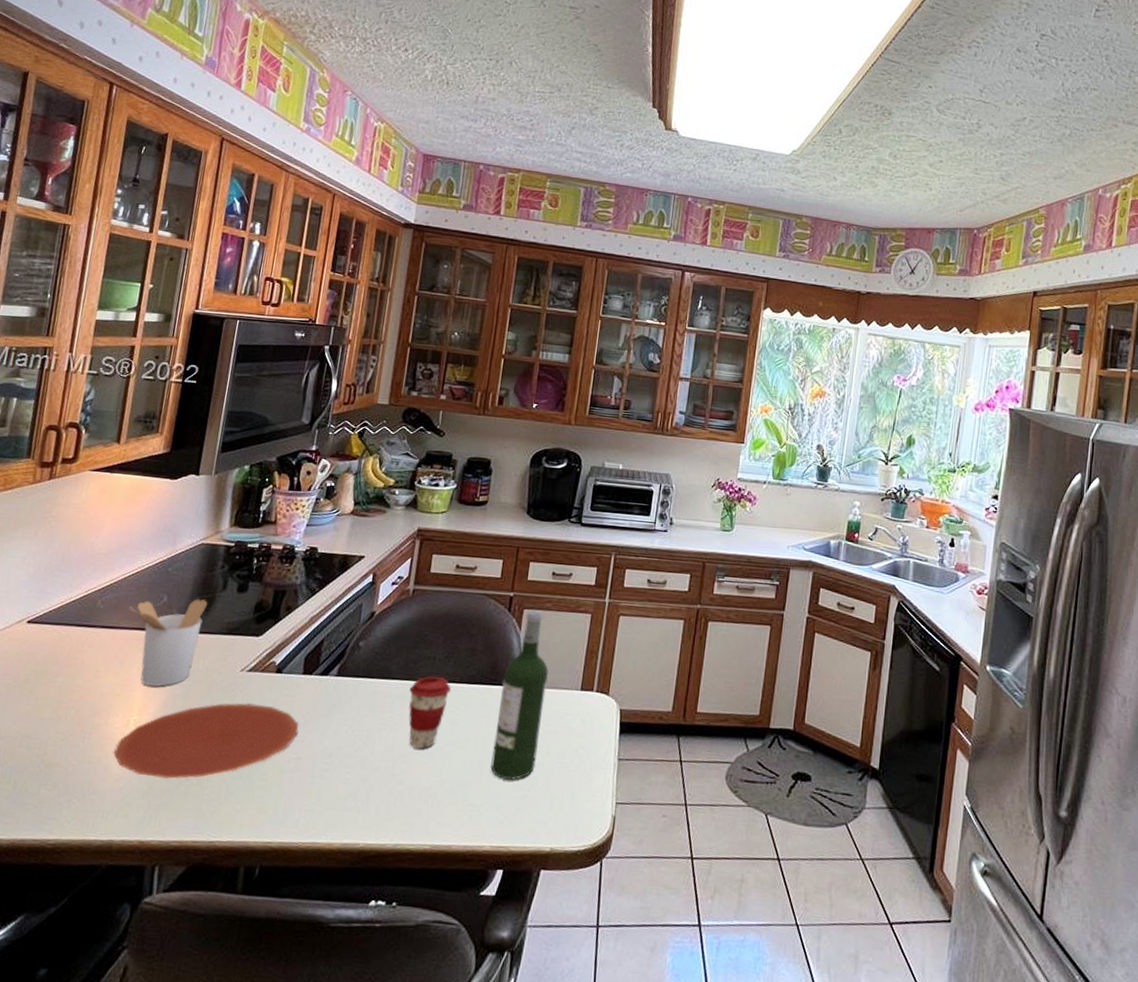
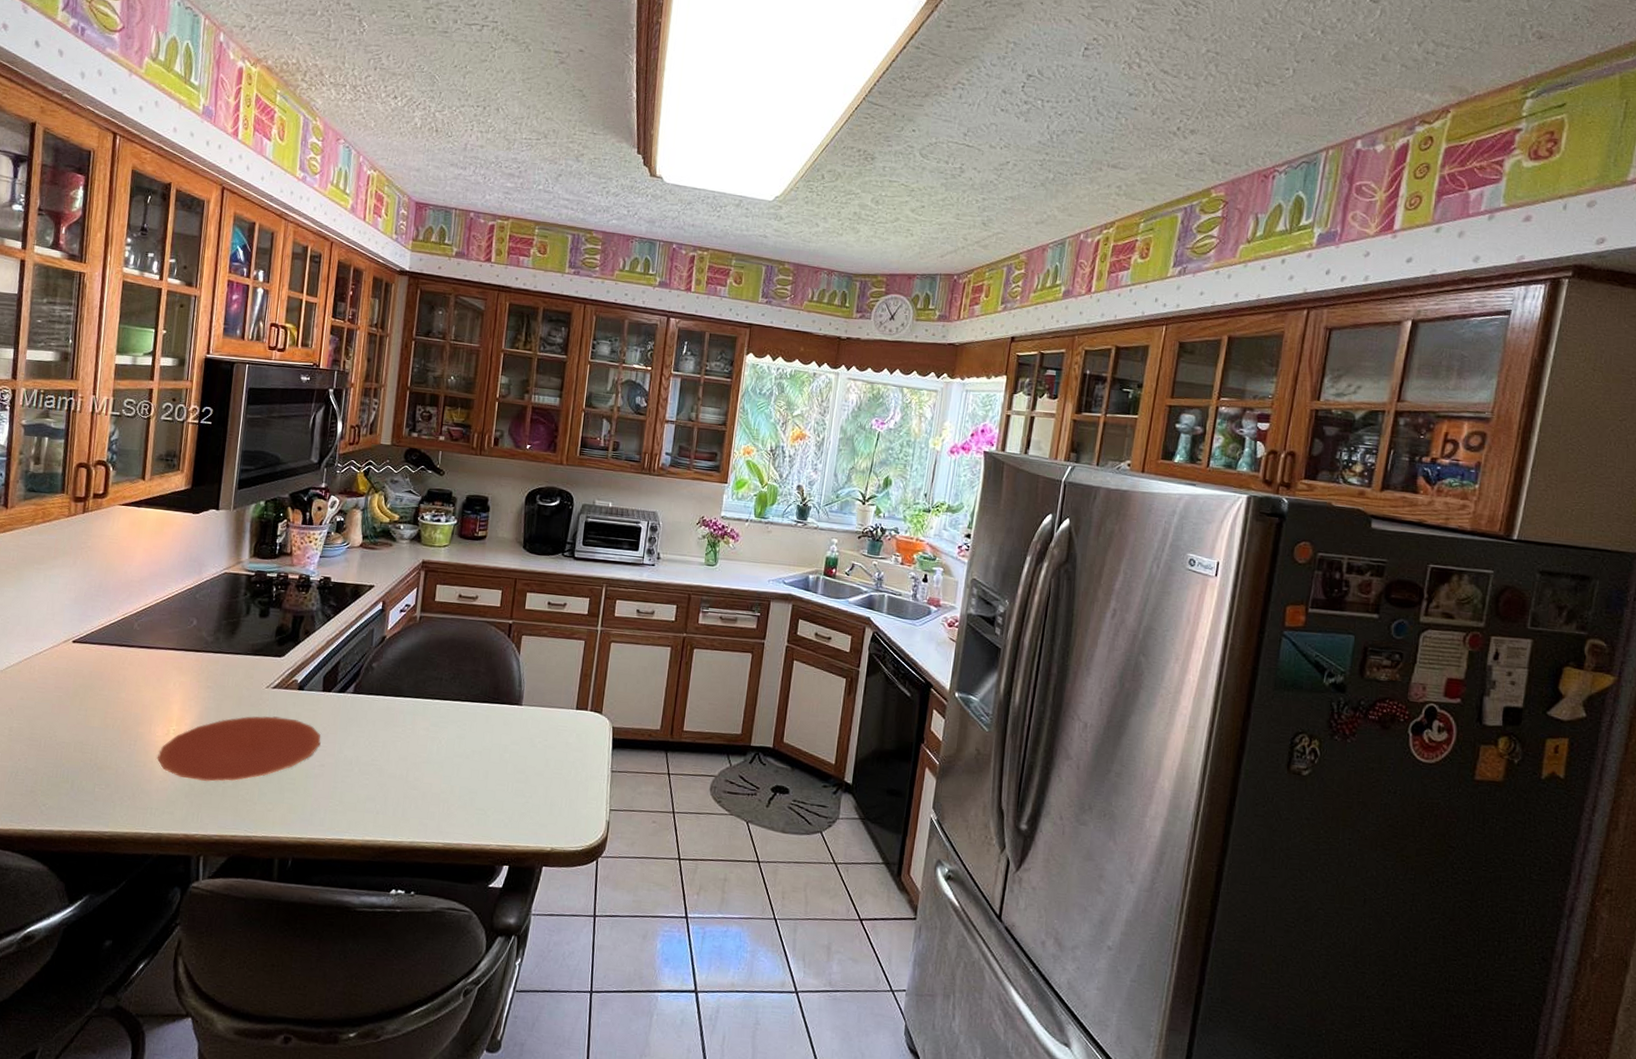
utensil holder: present [130,599,208,687] -> none [163,623,234,701]
coffee cup: present [408,676,451,749] -> none [419,694,457,759]
wine bottle: present [490,610,549,780] -> none [495,636,546,788]

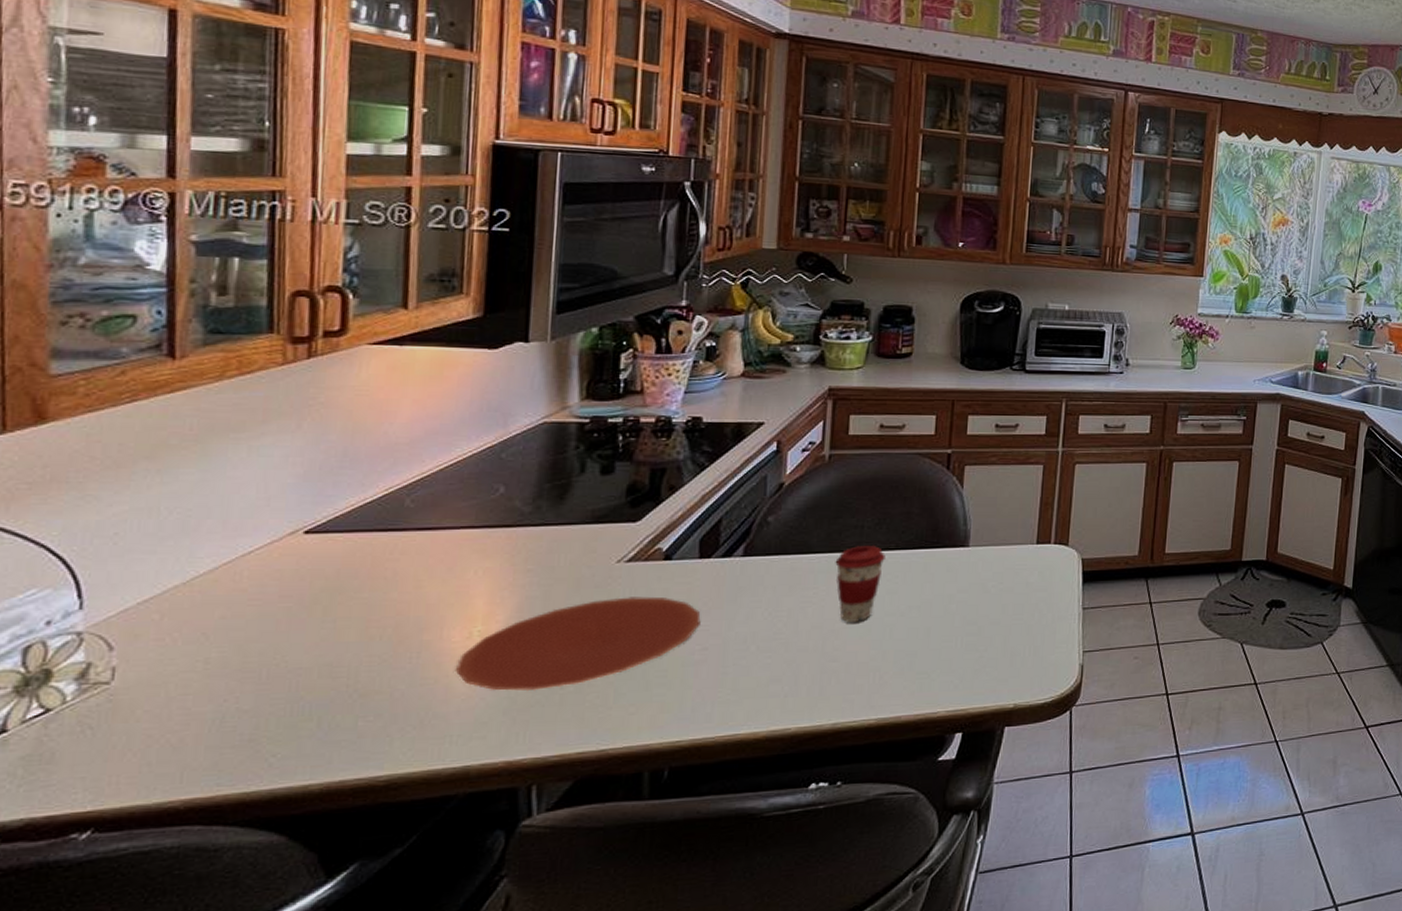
coffee cup: none [419,694,457,759] -> present [835,546,886,623]

